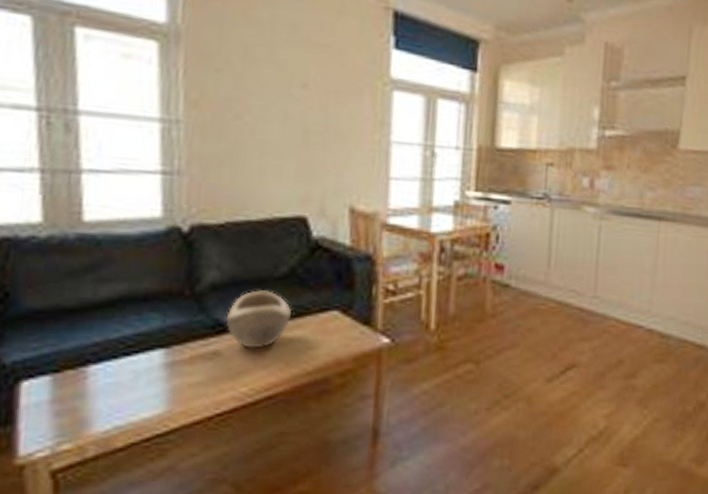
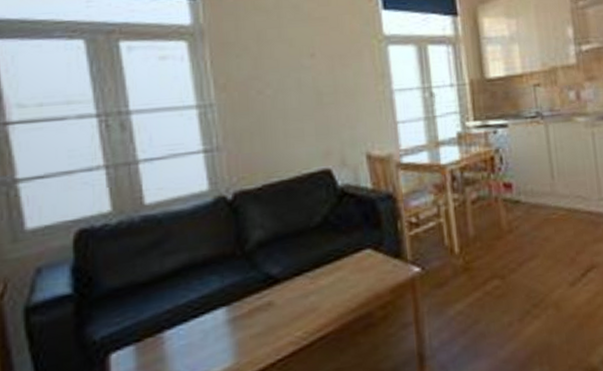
decorative bowl: present [226,290,291,349] -> none [274,240,330,295]

